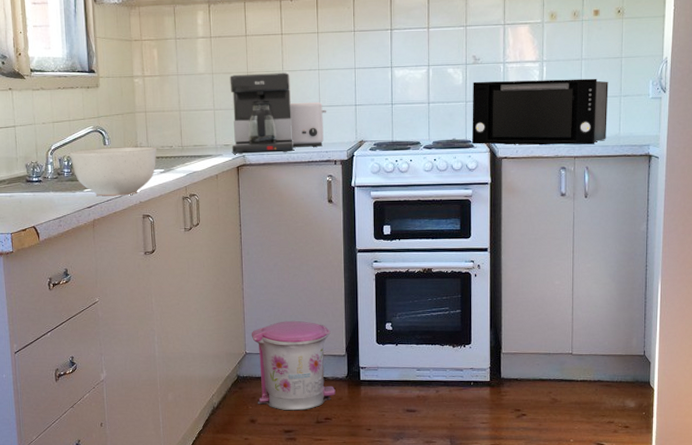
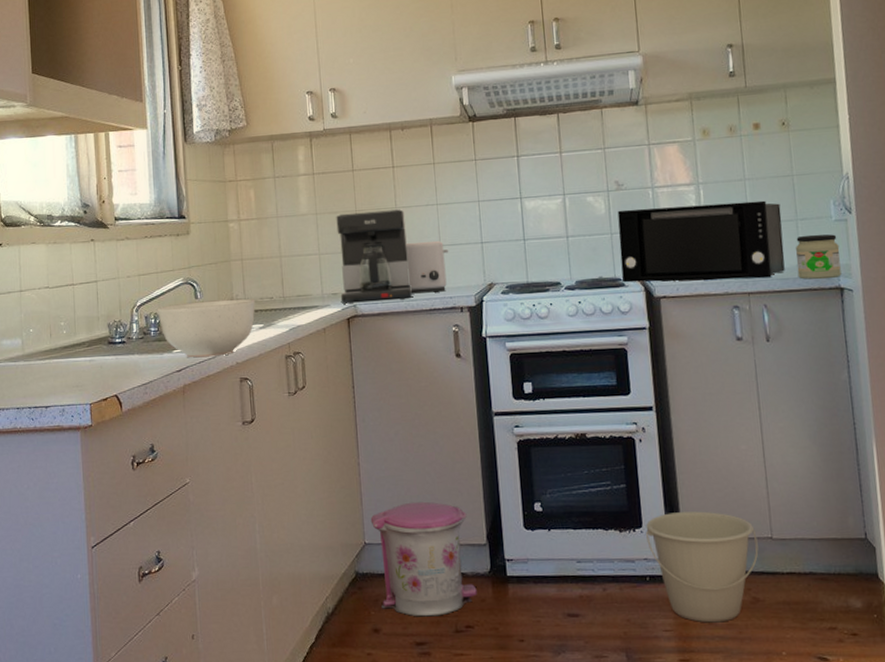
bucket: none [473,332,561,418] -> present [645,511,759,623]
jar: none [616,109,653,148] -> present [796,234,842,280]

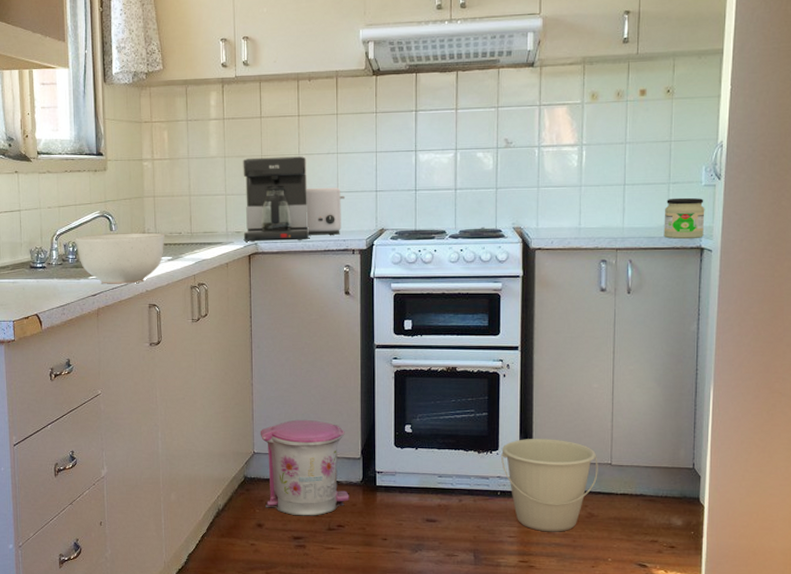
microwave: present [617,200,785,283] -> none [502,163,656,236]

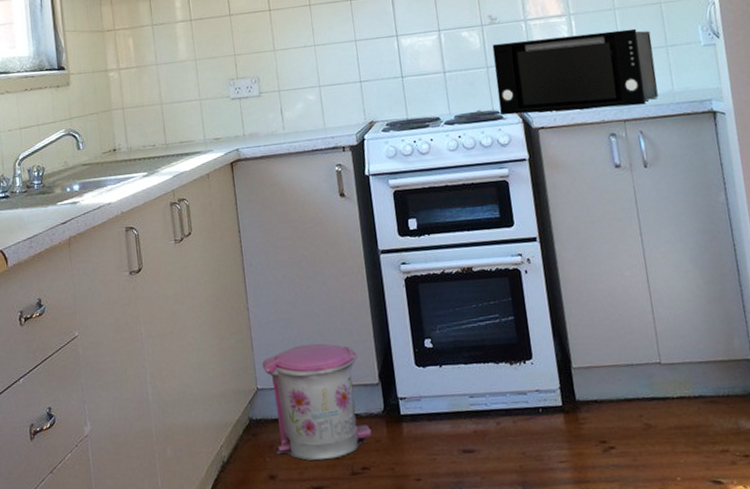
bowl: present [75,232,165,284] -> none [39,147,138,210]
coffee maker: present [243,156,309,243] -> none [215,52,294,149]
toaster: present [306,187,346,235] -> none [285,81,329,135]
bucket: present [500,439,598,532] -> none [535,339,648,452]
microwave: none [502,163,656,236] -> present [492,28,659,115]
jar: present [663,197,705,240] -> none [667,59,713,105]

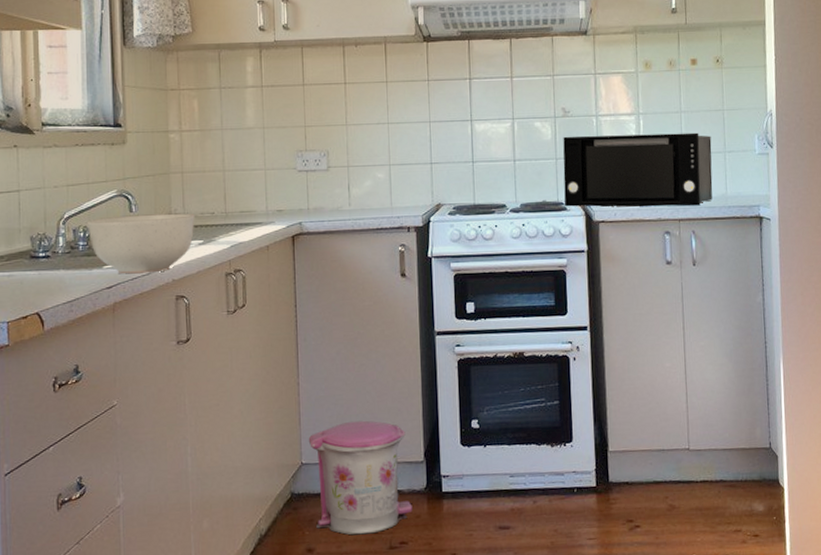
bowl: none [39,147,138,210] -> present [86,213,195,274]

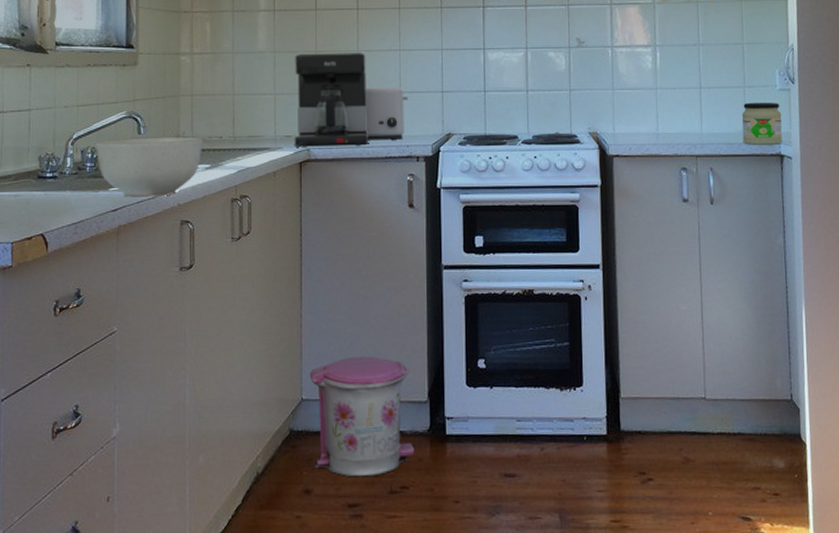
coffee maker: none [284,127,359,222] -> present [294,53,368,148]
toaster: none [355,159,399,213] -> present [365,87,409,140]
microwave: present [563,132,713,207] -> none [577,66,732,142]
jar: none [722,166,761,209] -> present [742,102,782,146]

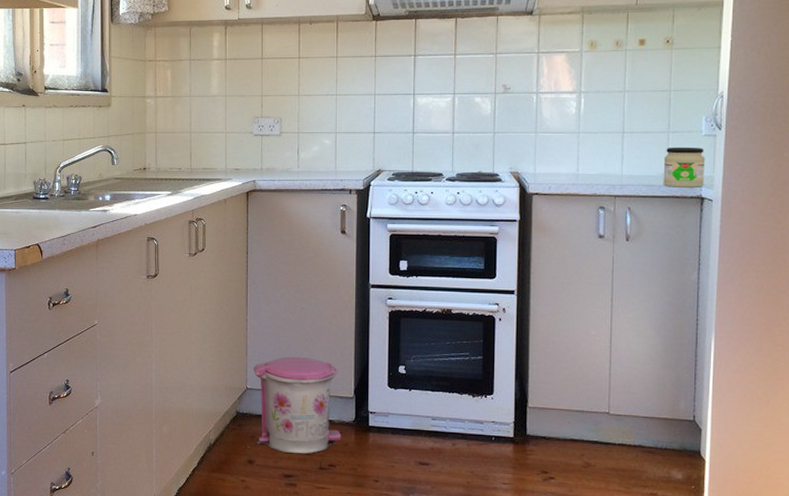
bowl: present [95,136,203,197] -> none [77,167,165,217]
coffee maker: present [294,53,368,148] -> none [242,97,307,180]
toaster: present [365,87,409,140] -> none [304,128,344,174]

